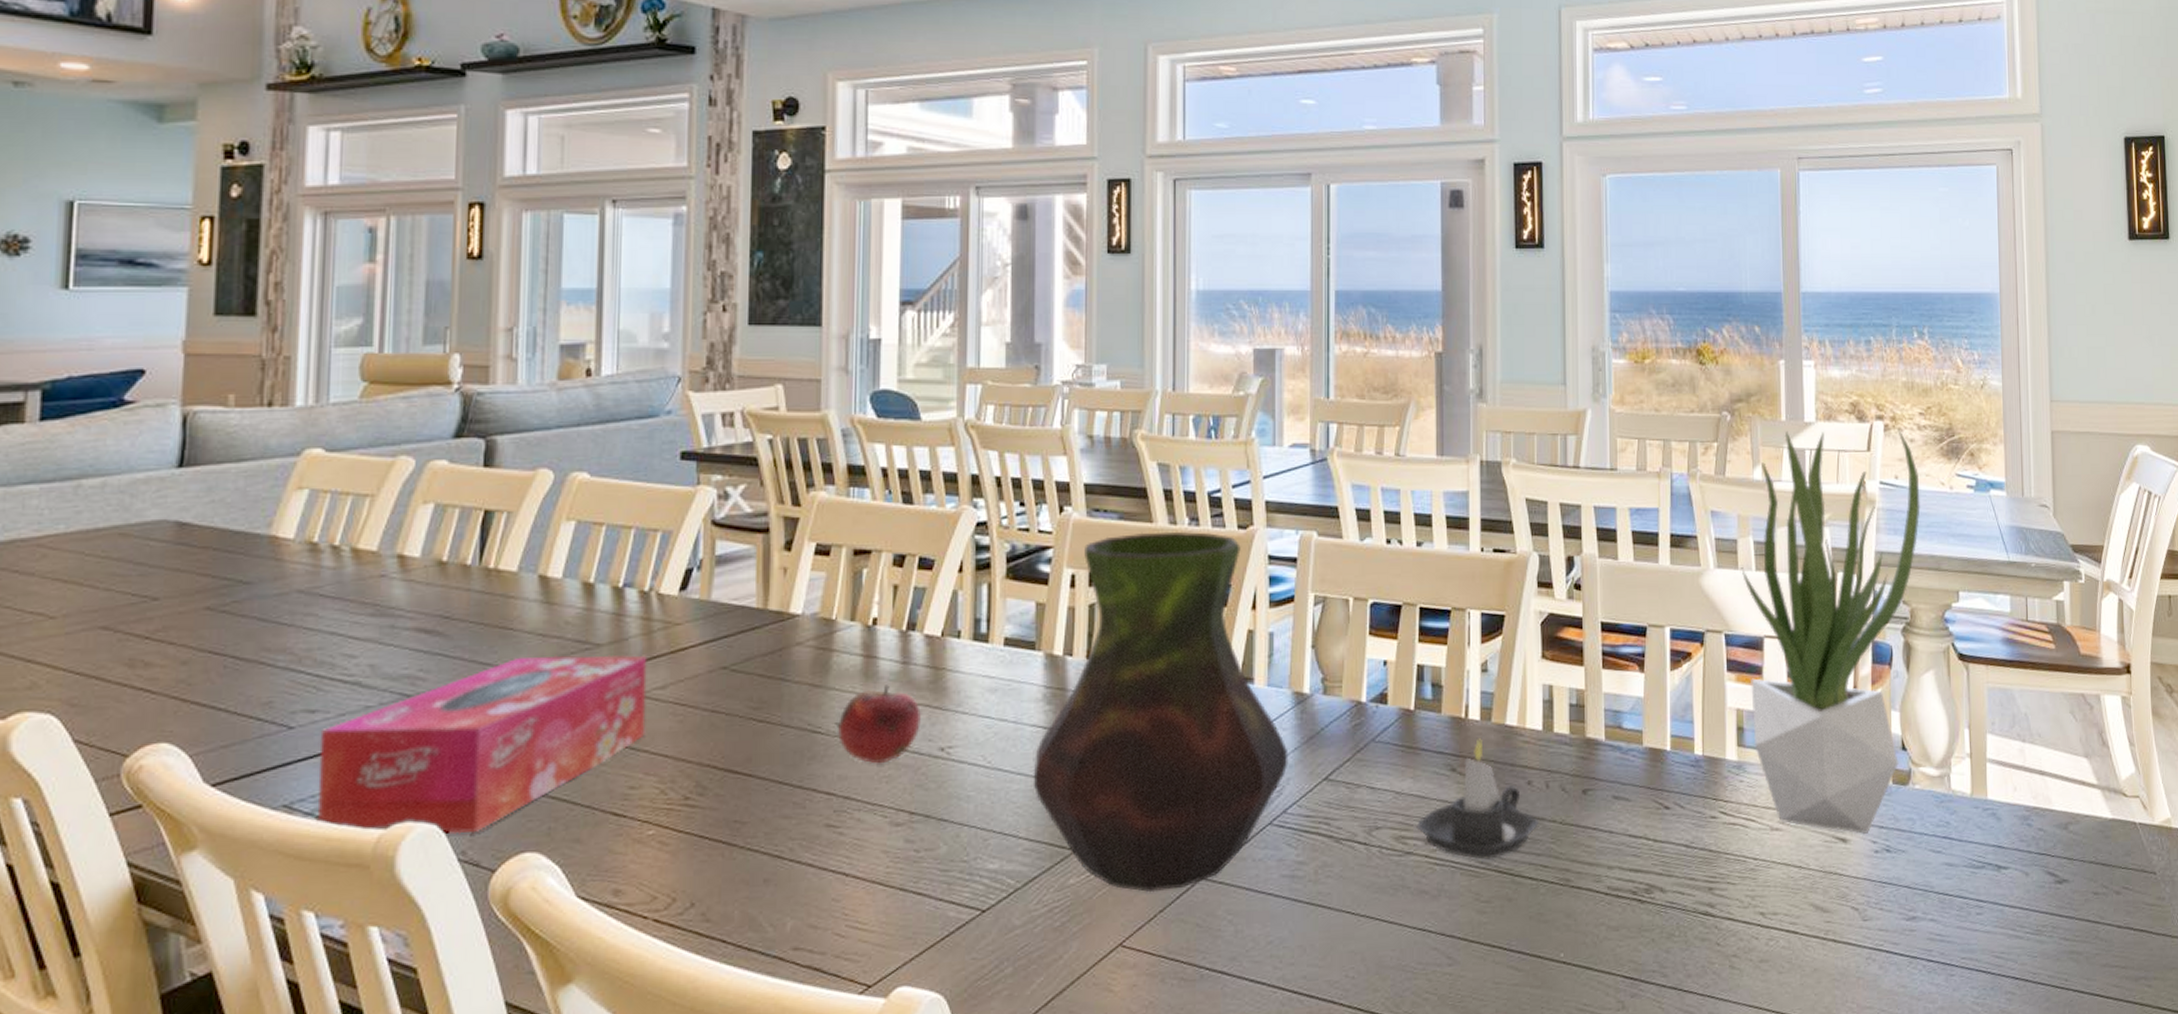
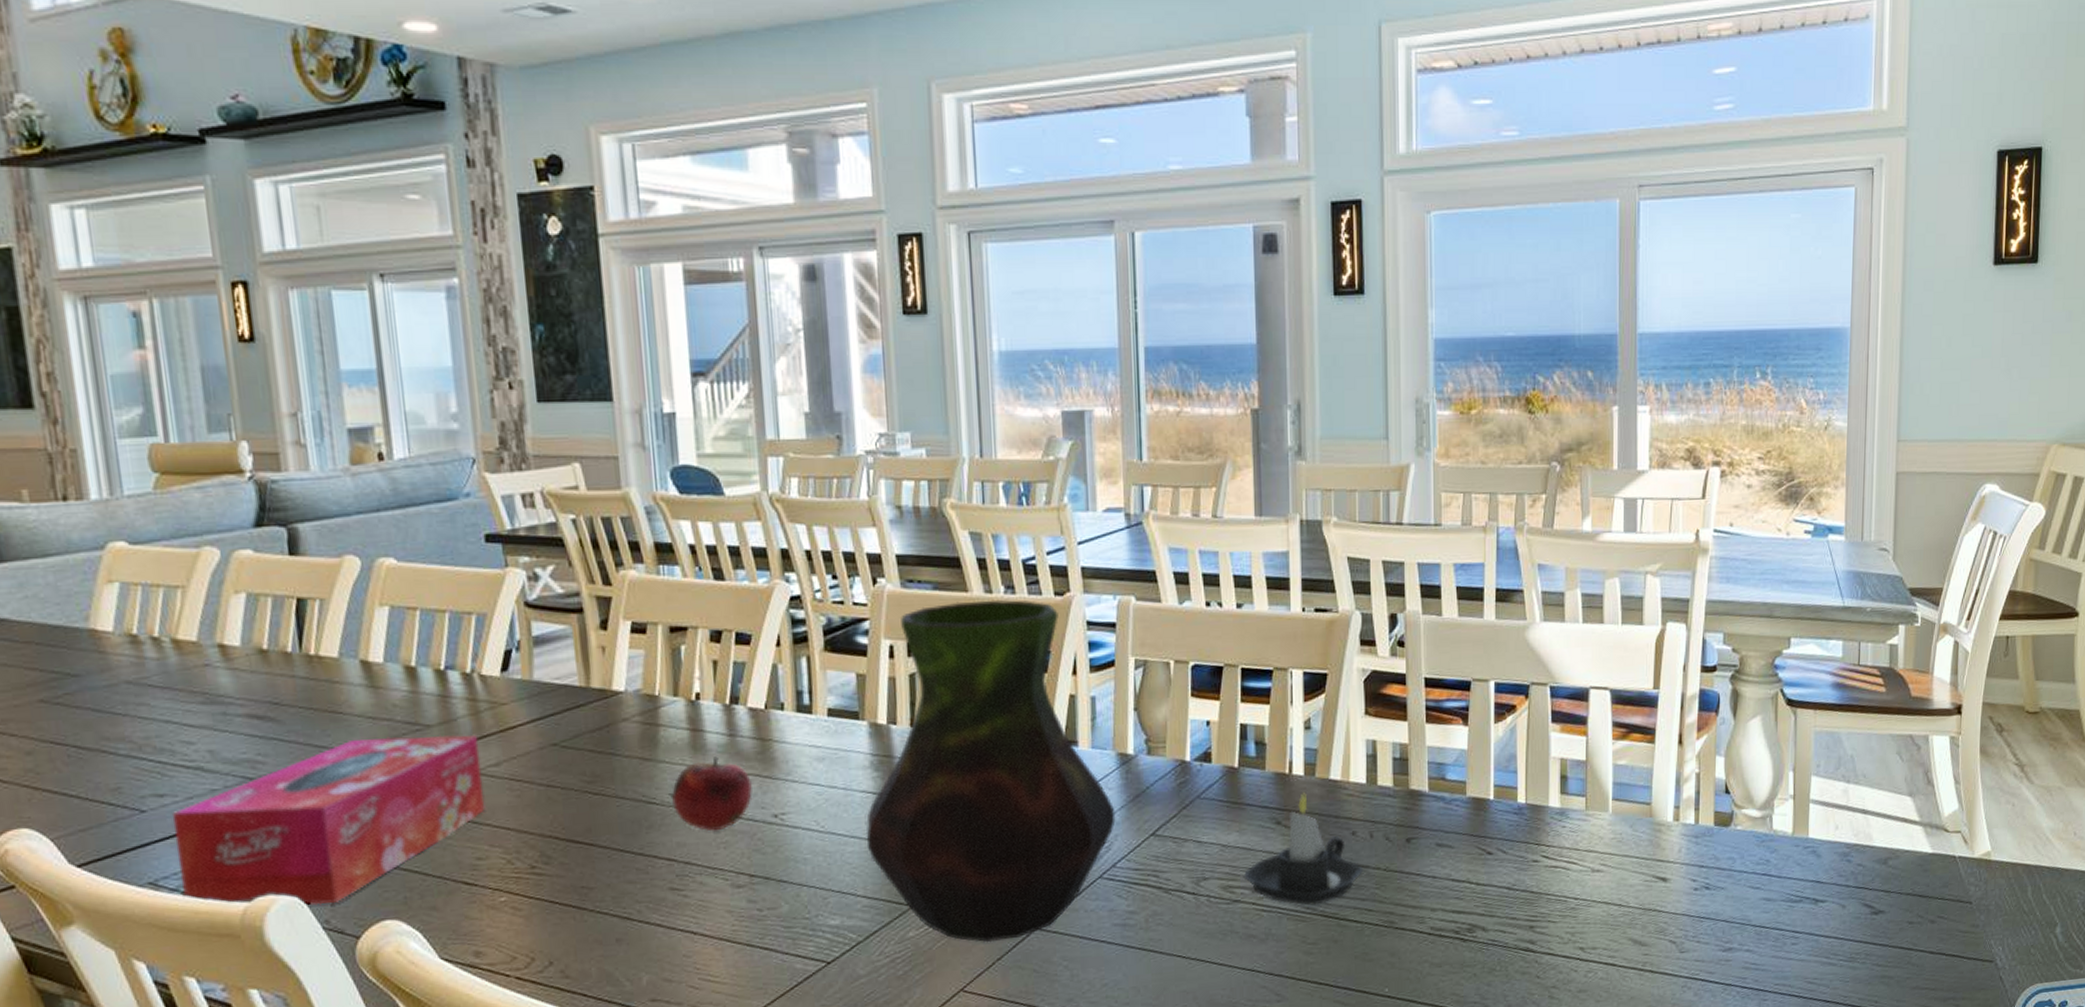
potted plant: present [1741,428,1920,834] -> none [1568,474,1755,873]

